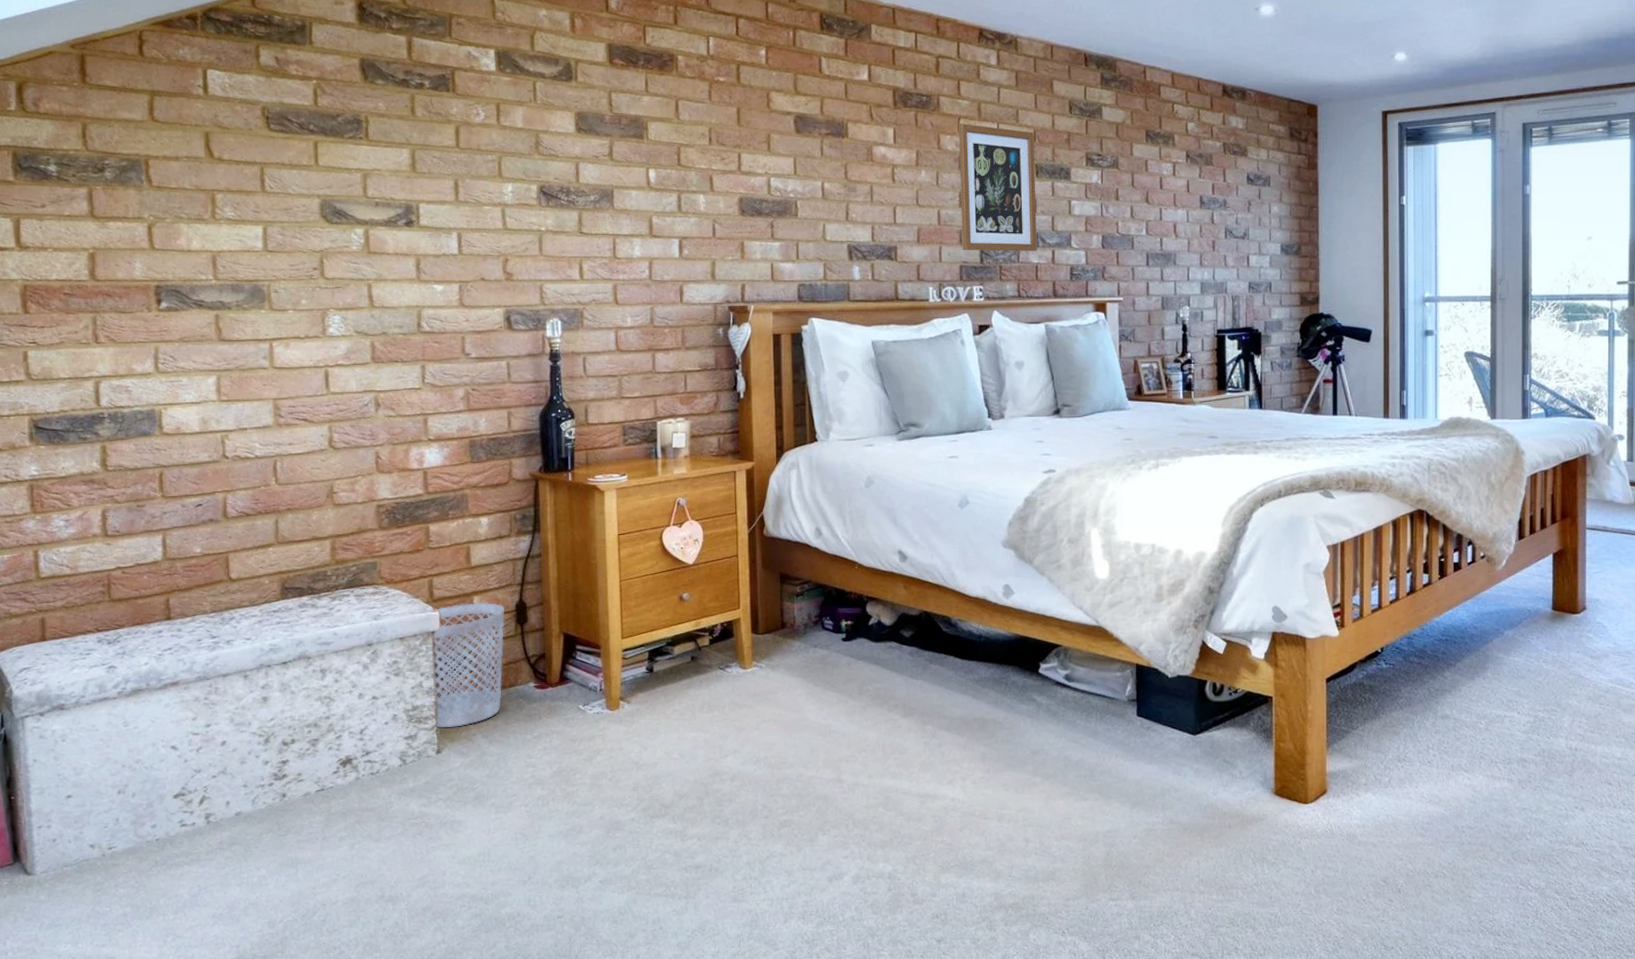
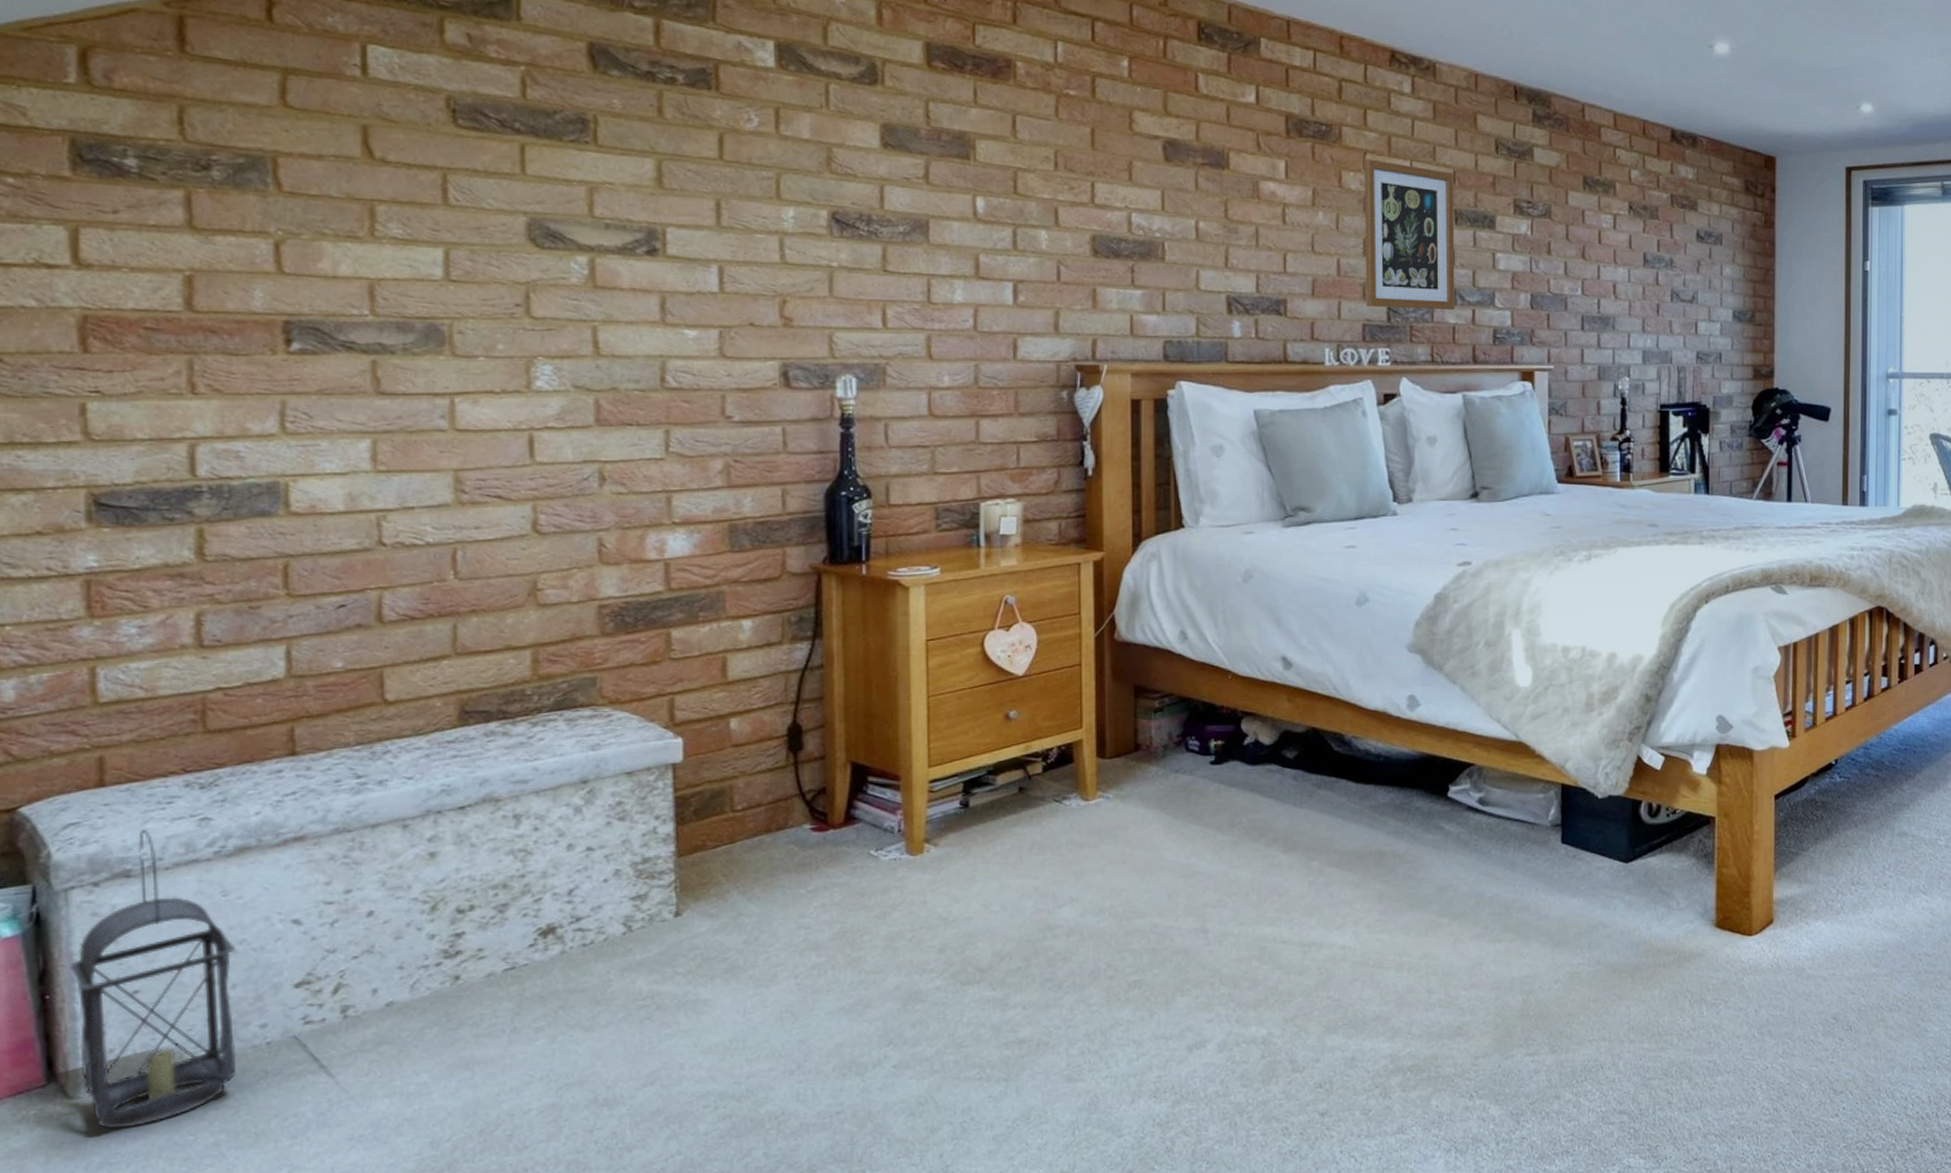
lantern: none [26,673,137,899] -> present [69,828,237,1129]
wastebasket: present [430,603,505,728] -> none [669,726,773,885]

